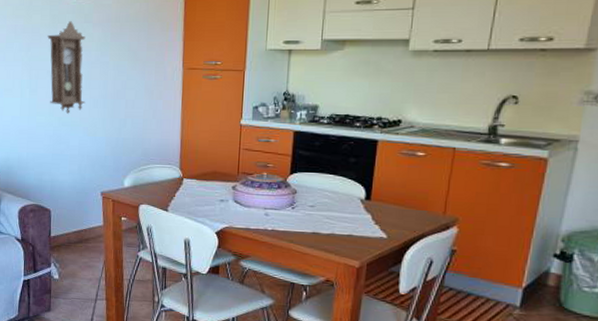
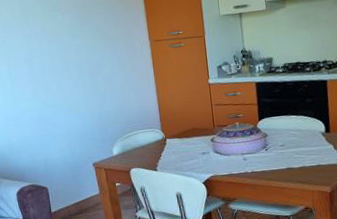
pendulum clock: present [47,21,86,115] -> none [20,12,66,97]

